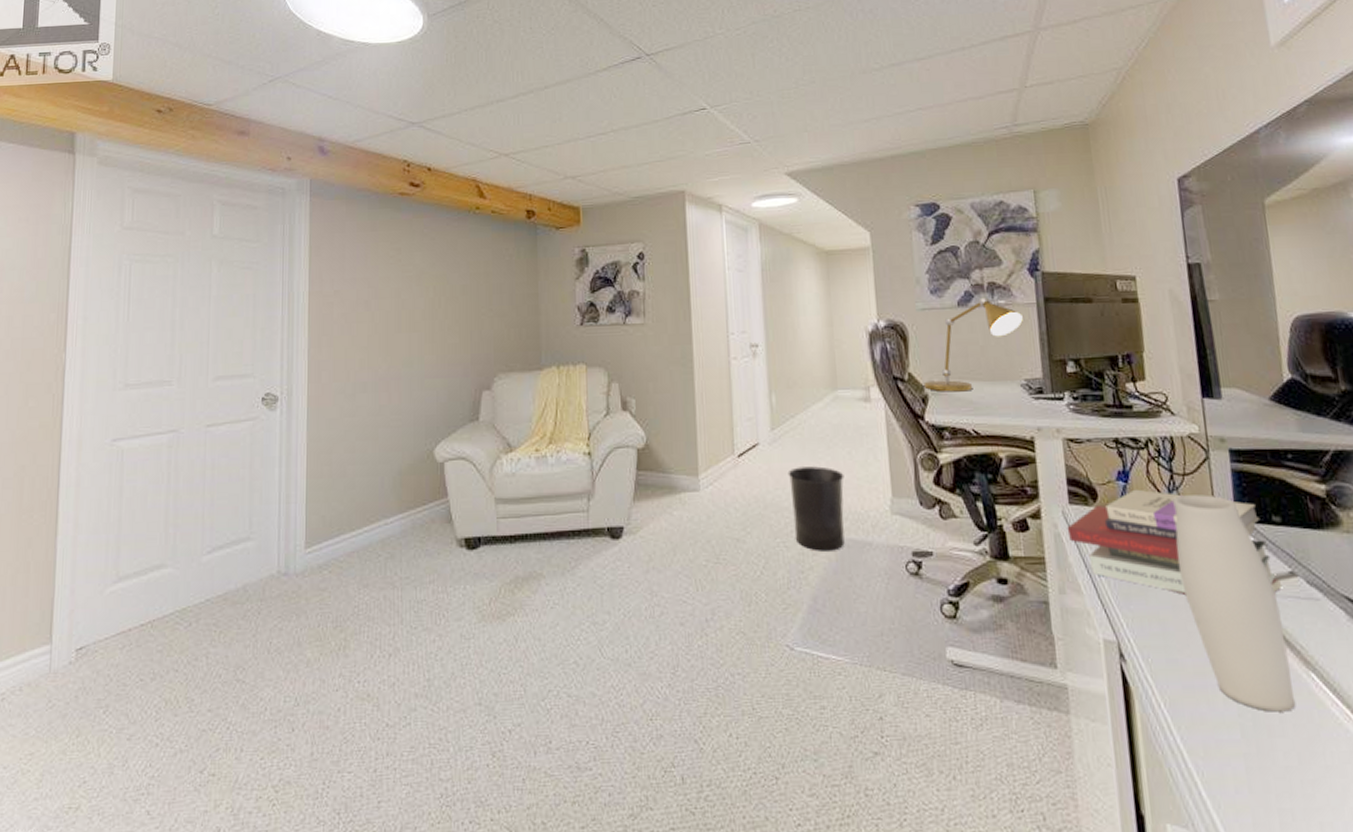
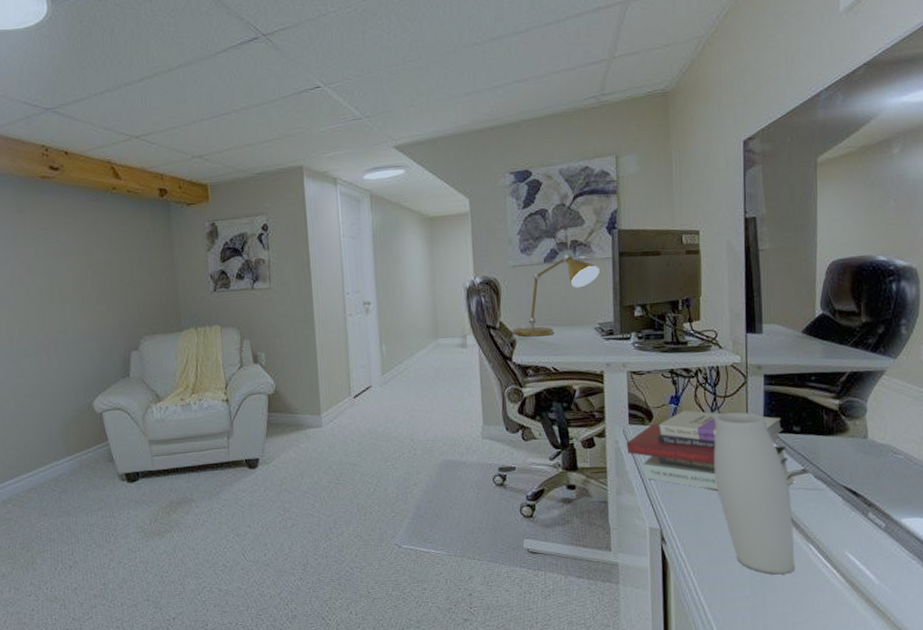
waste bin: present [788,466,845,551] -> none [396,403,444,471]

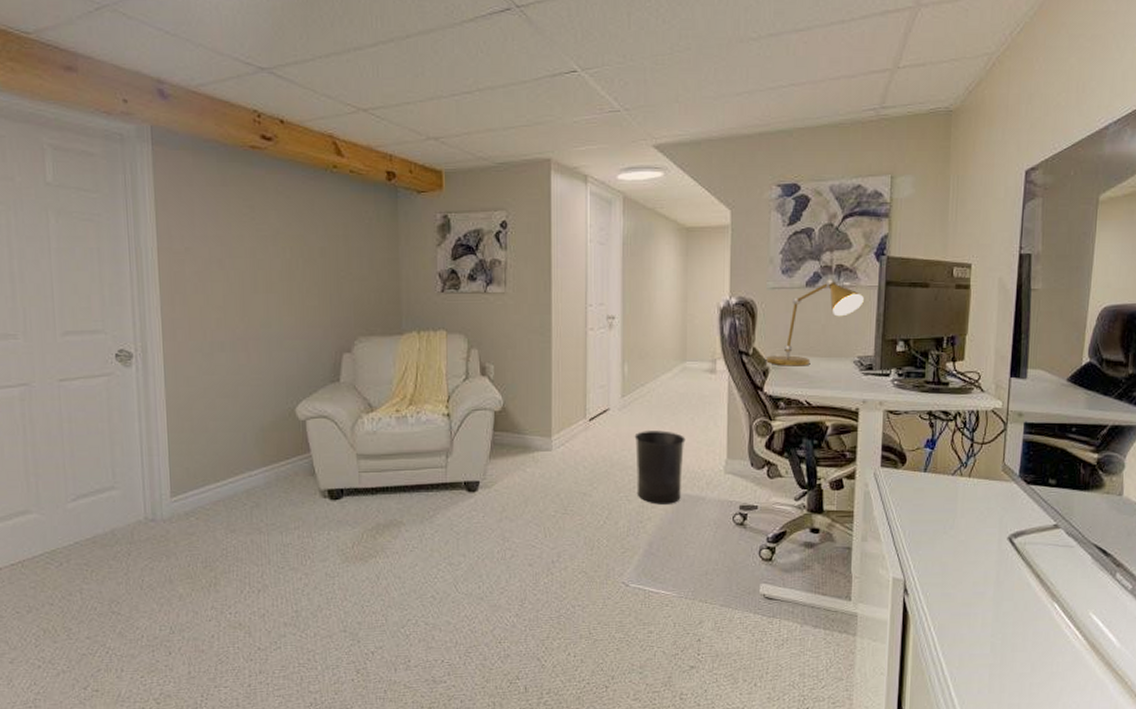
waste bin: none [396,403,444,471] -> present [634,430,686,504]
books: present [626,410,795,491] -> none [876,455,1046,542]
vase: present [714,412,795,575] -> none [965,461,1040,633]

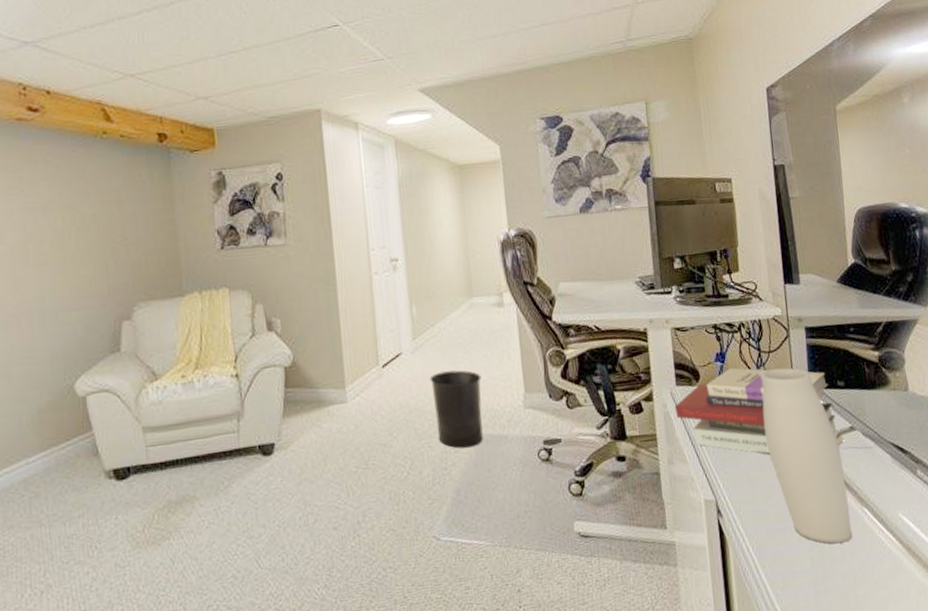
desk lamp: present [763,279,864,366] -> none [549,203,637,294]
books: none [876,455,1046,542] -> present [674,367,845,455]
vase: none [965,461,1040,633] -> present [760,368,853,544]

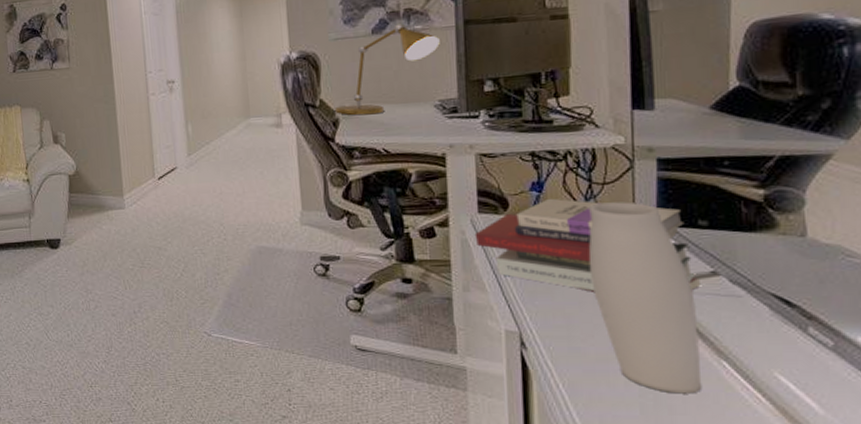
waste bin: present [429,370,483,448] -> none [204,185,257,257]
desk lamp: none [549,203,637,294] -> present [332,23,440,116]

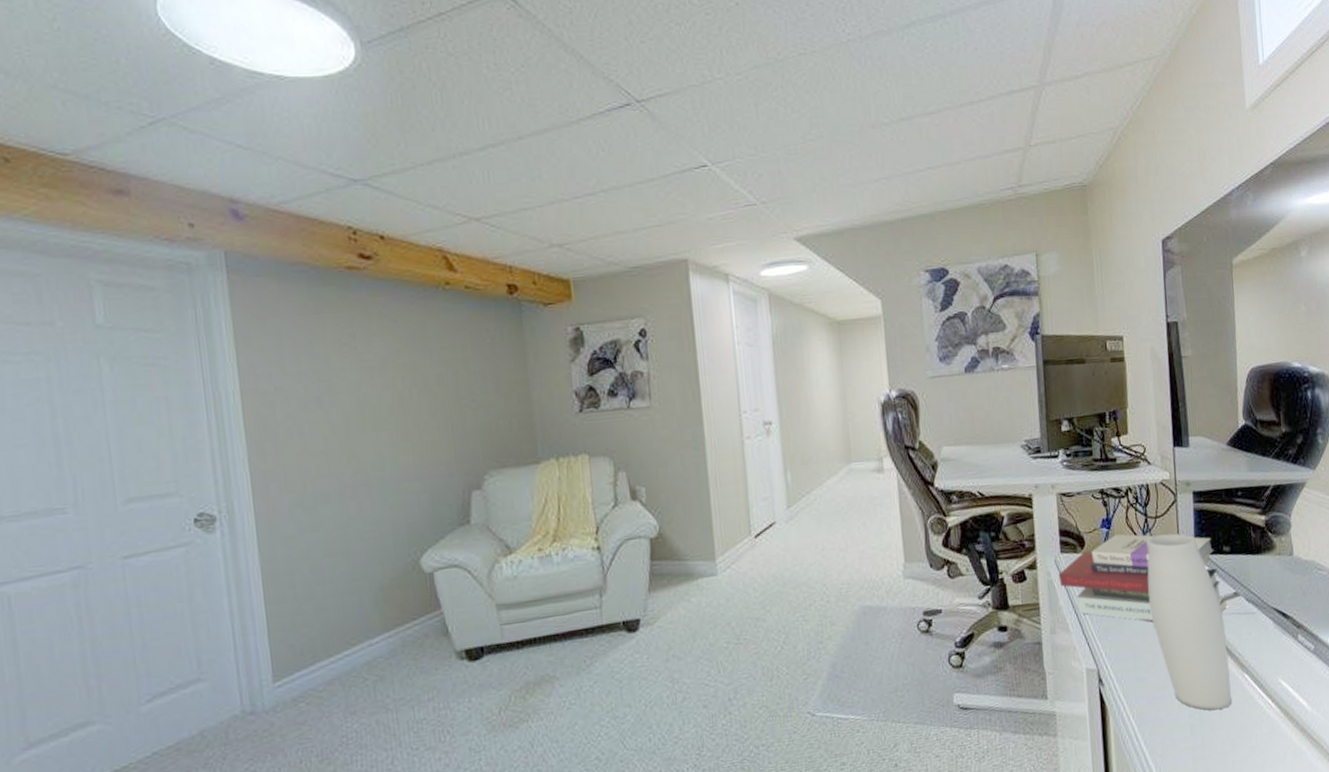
desk lamp: present [332,23,440,116] -> none [931,362,1024,458]

